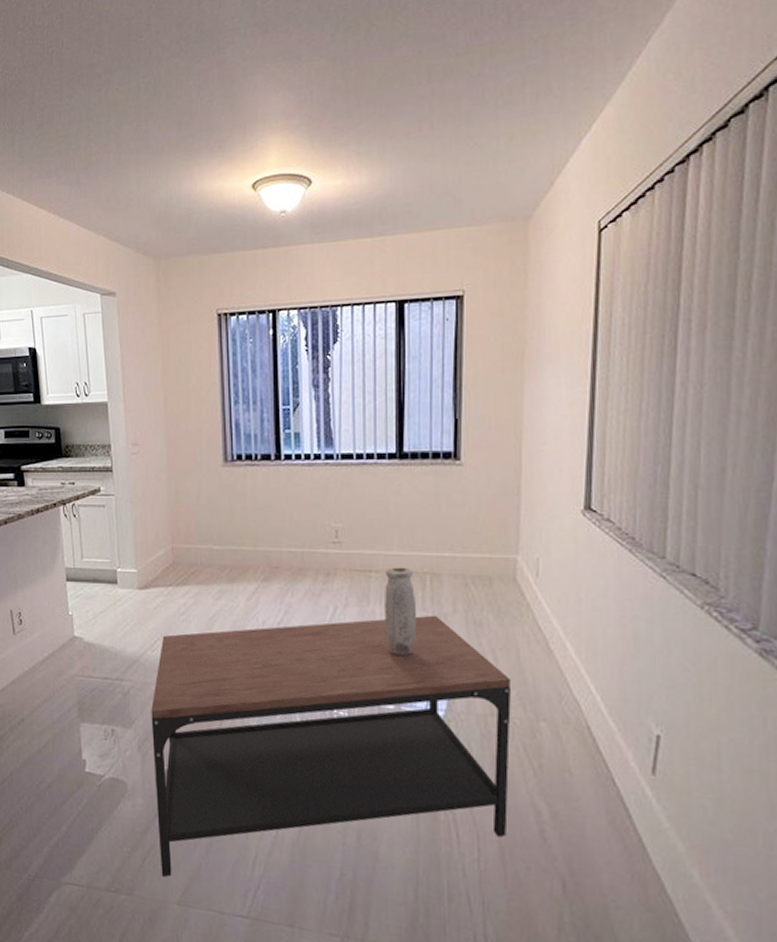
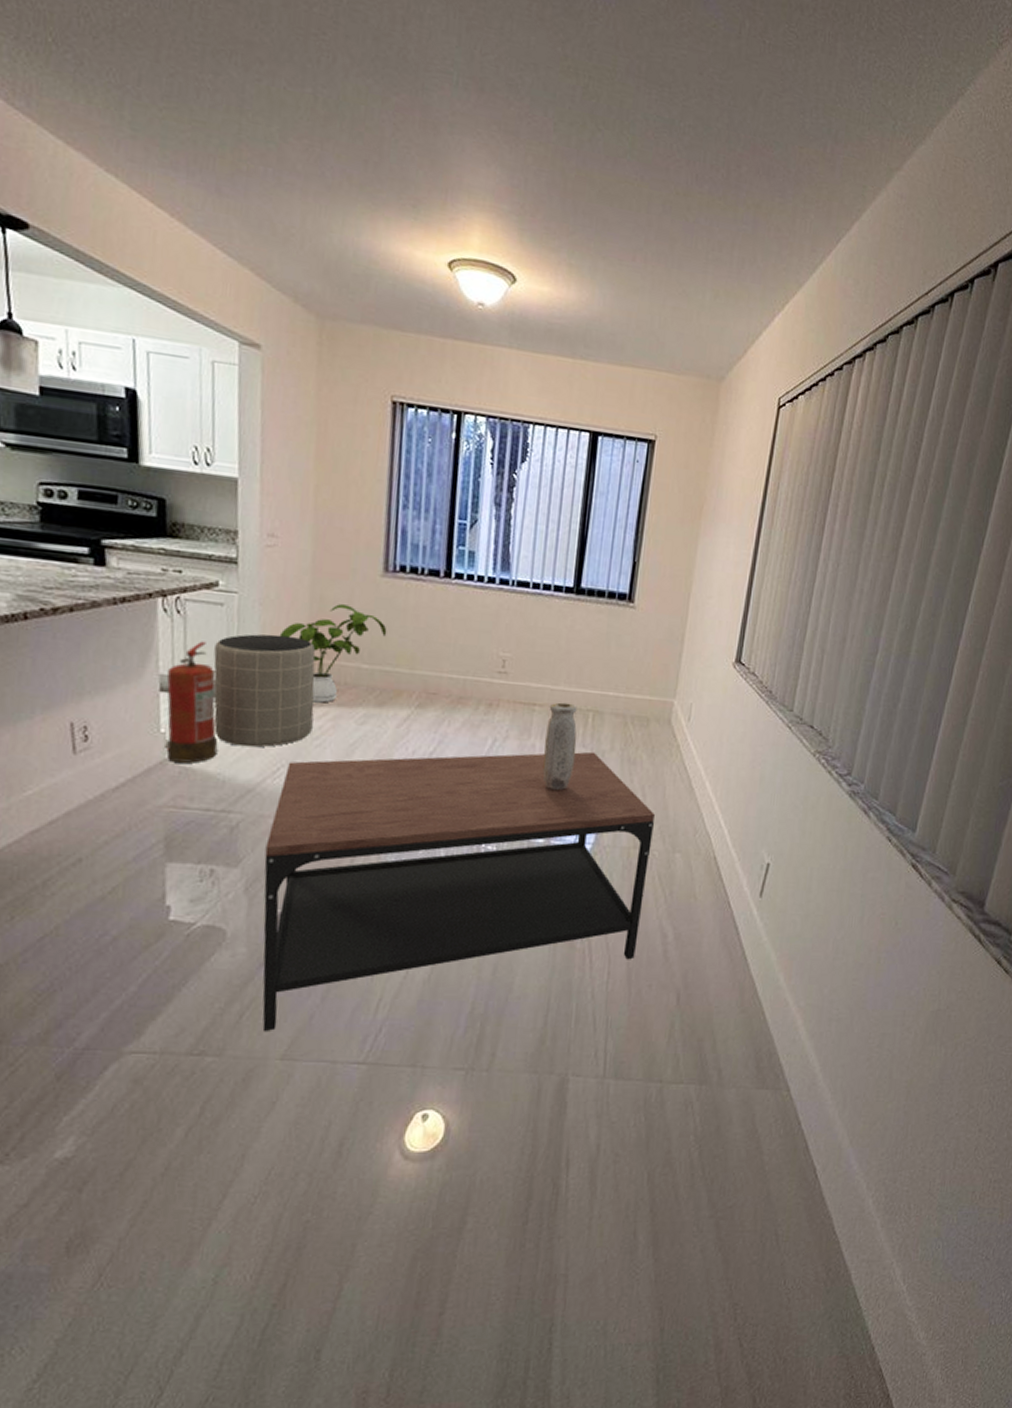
fire extinguisher: none [70,538,110,639] -> present [166,641,219,763]
trash can: none [101,527,179,624] -> present [213,634,316,748]
house plant: none [147,495,231,583] -> present [279,604,387,703]

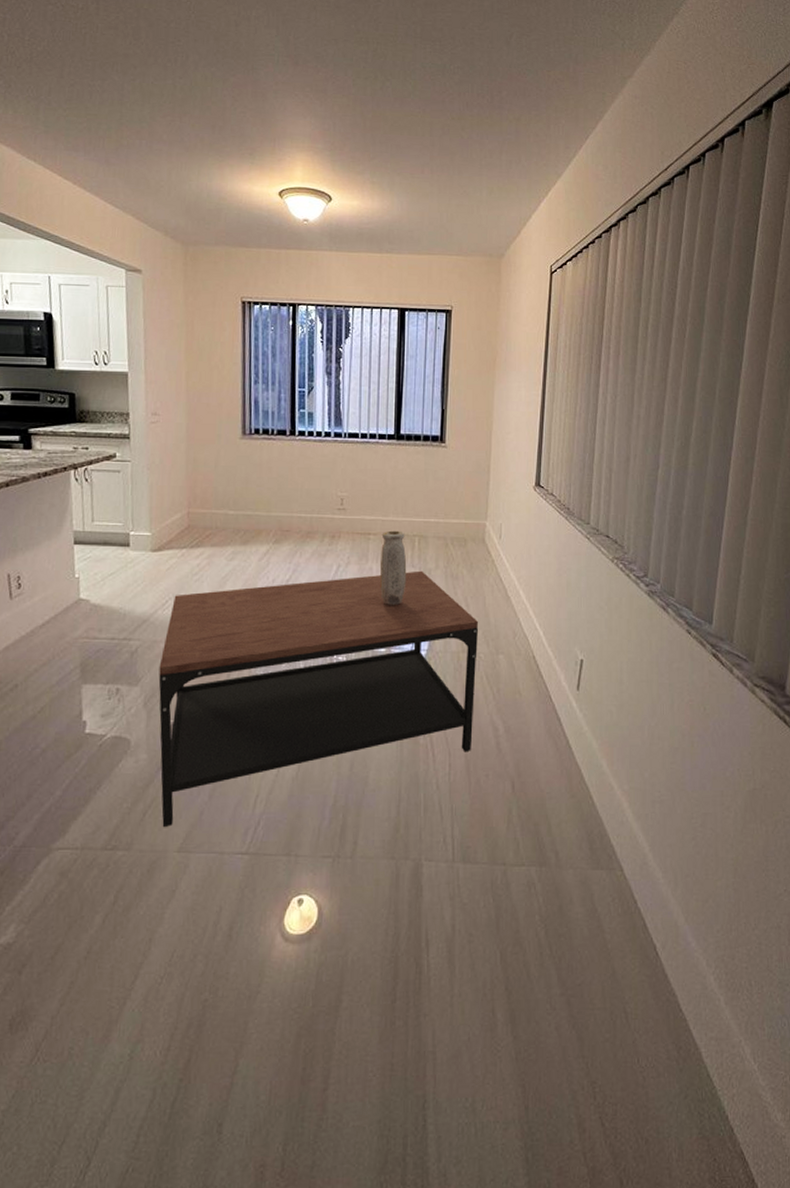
fire extinguisher: present [166,641,219,763] -> none [79,502,120,601]
trash can: present [213,634,316,748] -> none [114,492,193,585]
house plant: present [279,604,387,703] -> none [163,464,247,545]

